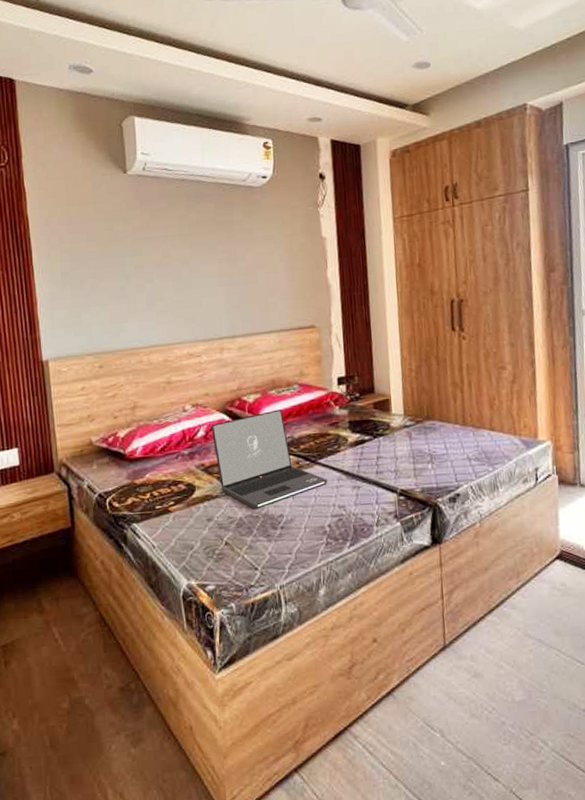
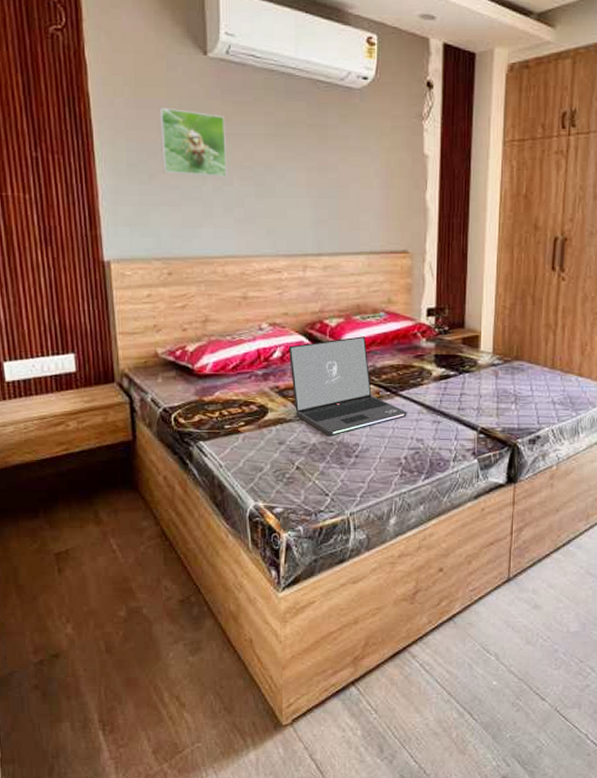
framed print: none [87,221,148,278] -> present [158,107,227,177]

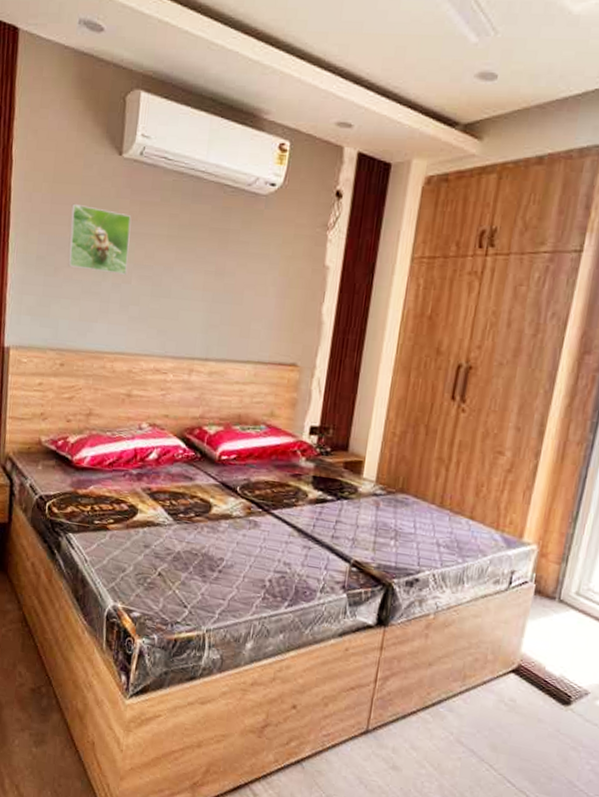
laptop: present [288,336,407,436] -> none [164,447,277,547]

